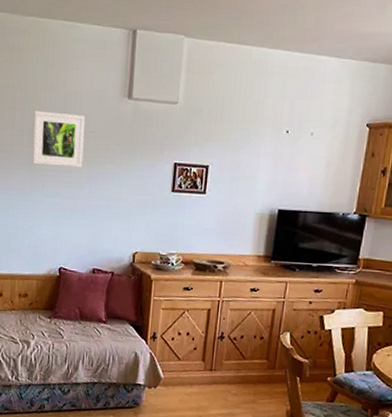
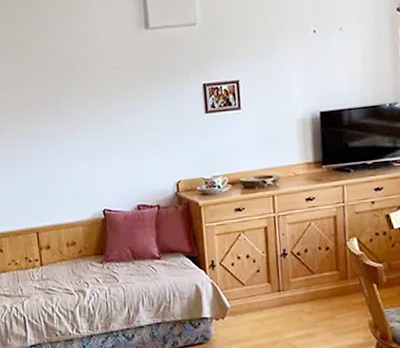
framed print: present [32,111,86,168] -> none [54,54,111,111]

